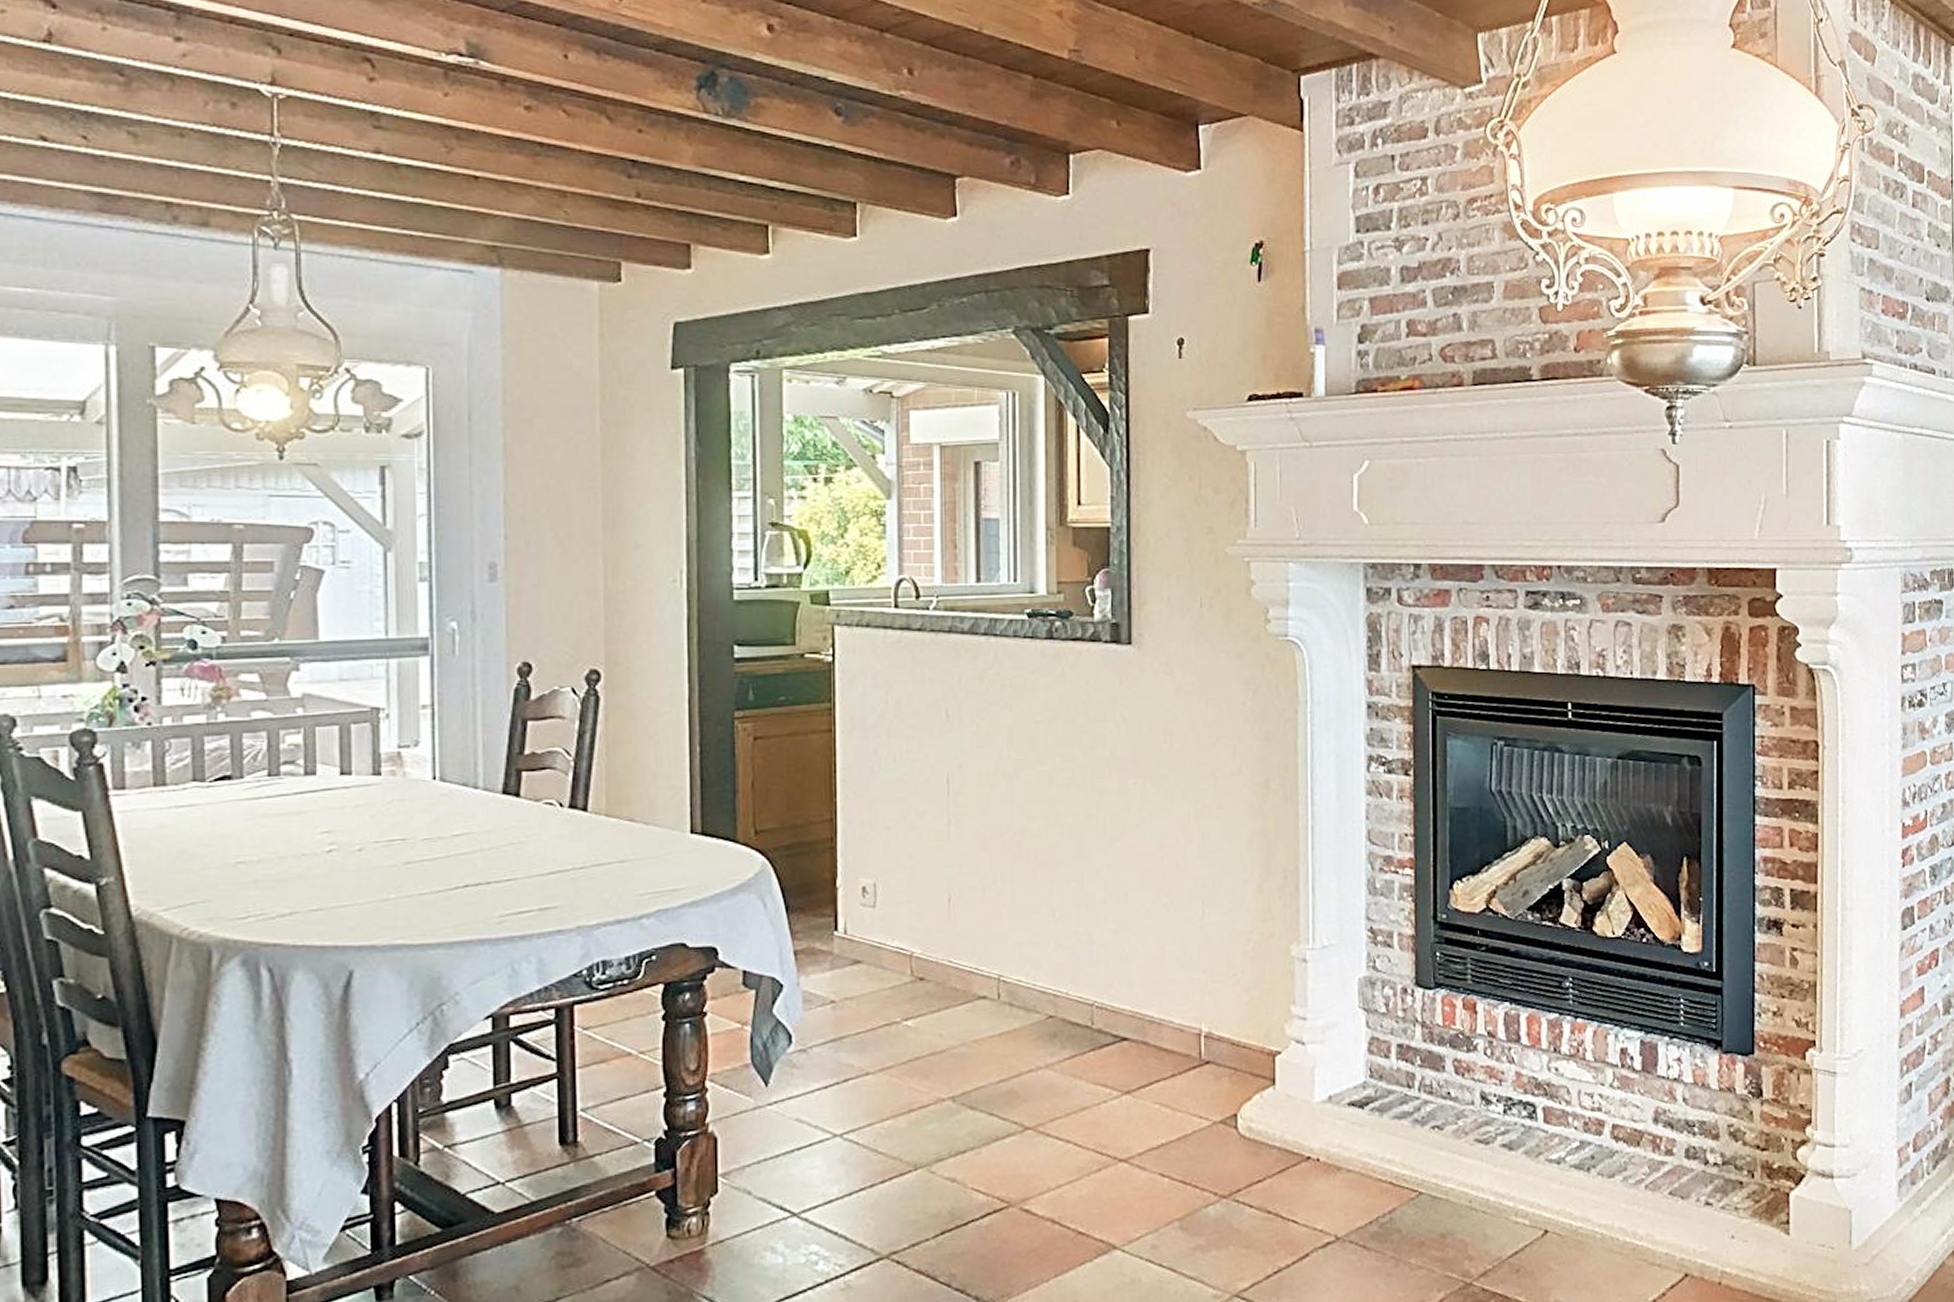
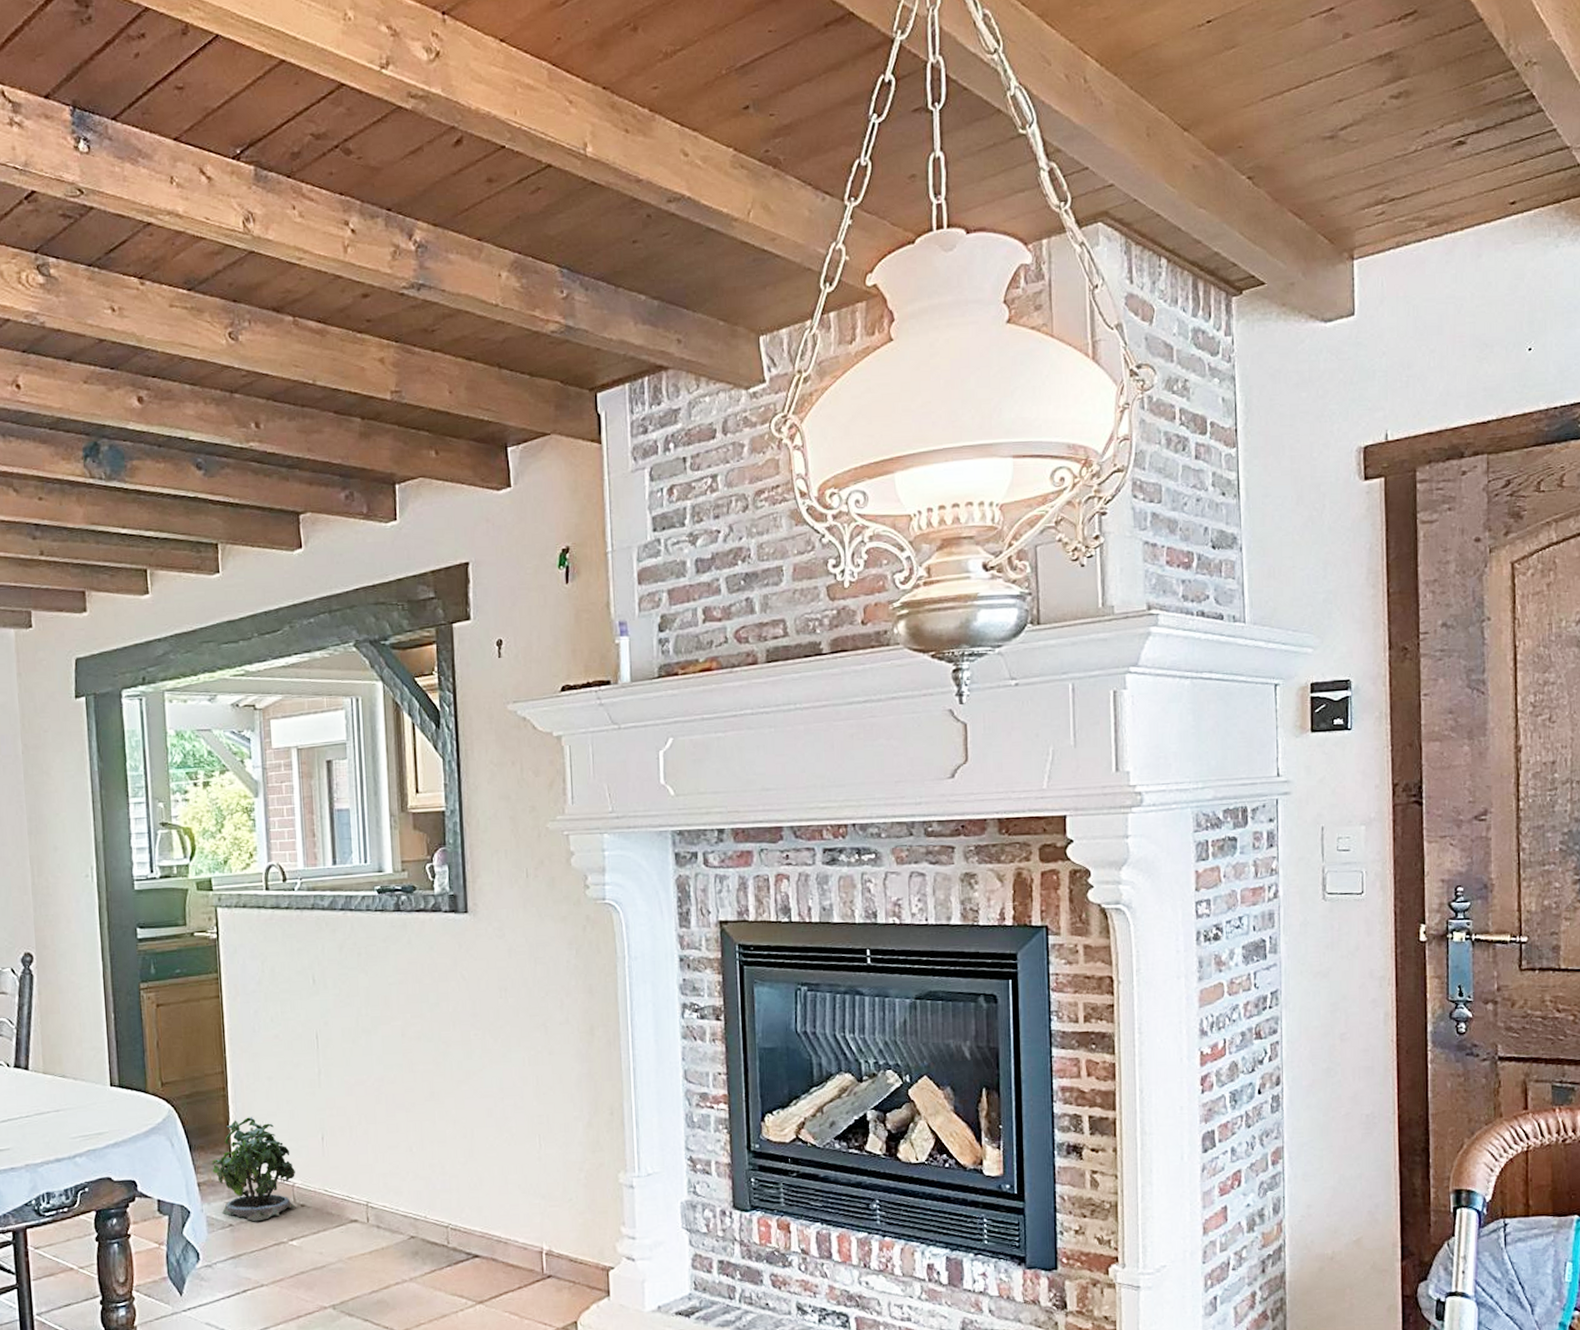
potted plant: none [812,873,914,998] -> present [211,1117,296,1222]

